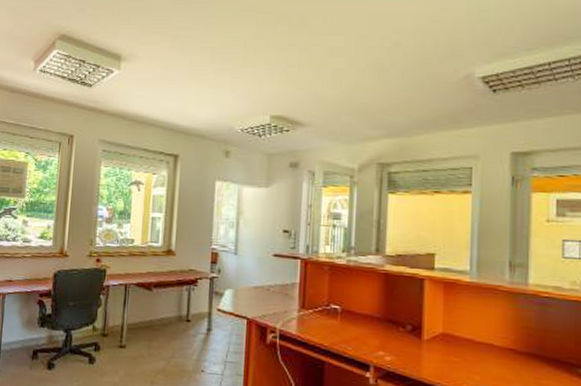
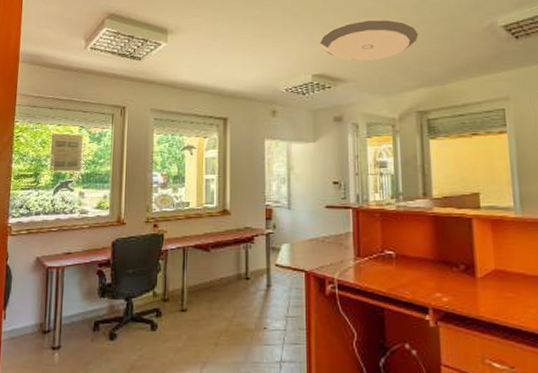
ceiling light fixture: none [281,60,388,105] -> present [320,19,419,61]

